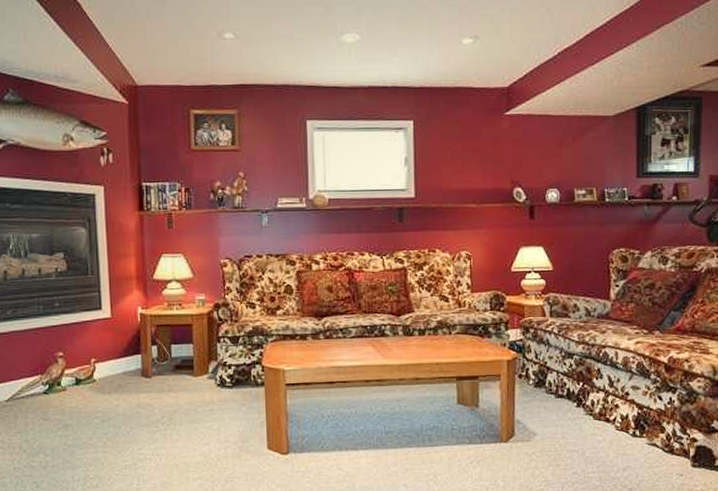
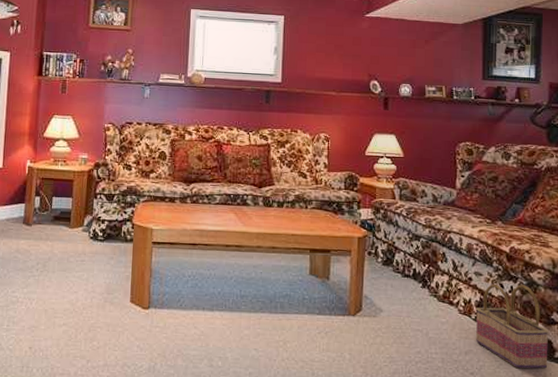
basket: none [633,395,709,480] -> present [475,284,549,369]

